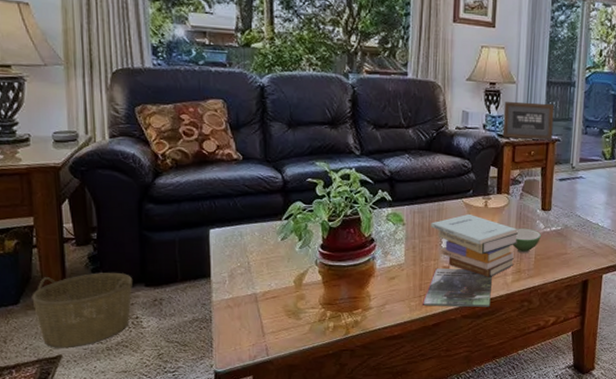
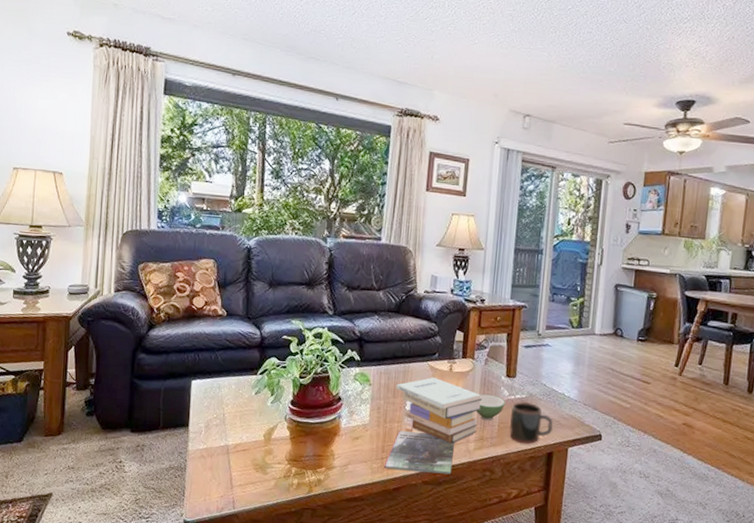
basket: present [31,273,133,348] -> none [33,416,121,487]
picture frame: present [502,101,555,140] -> none [469,267,522,306]
mug: none [545,233,588,274] -> present [509,401,554,444]

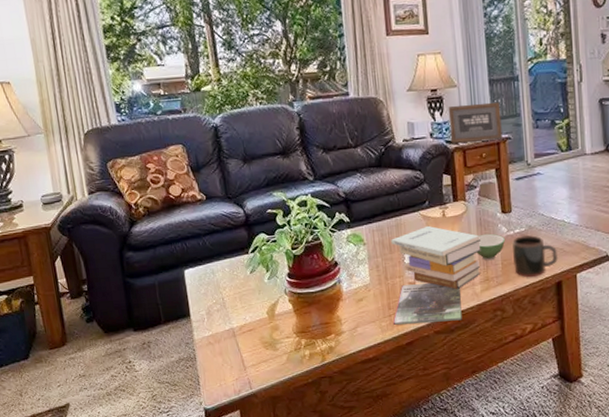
picture frame: none [469,267,522,306] -> present [448,101,503,143]

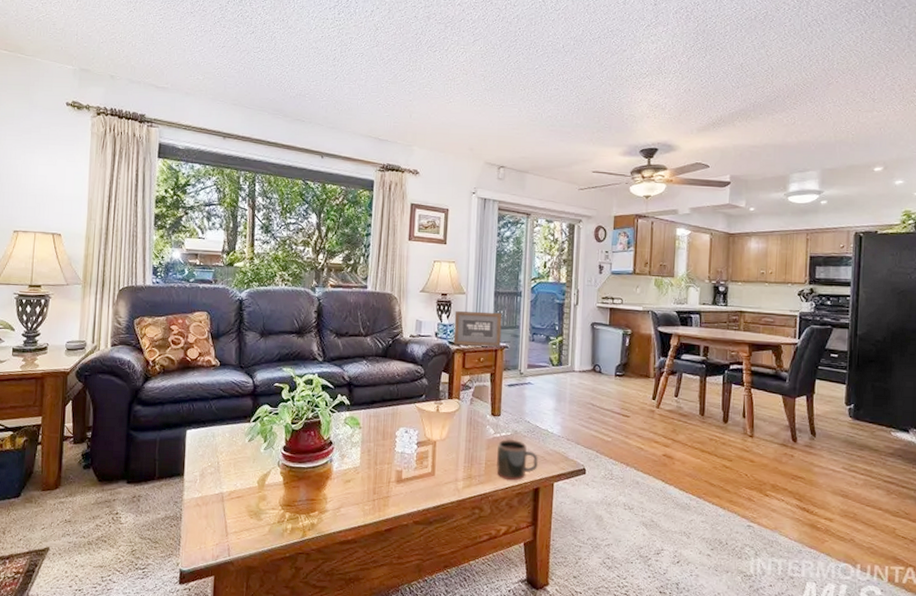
books: present [391,225,482,289] -> none [385,418,470,483]
magazine: present [392,283,462,325] -> none [375,472,443,514]
bowl: present [476,233,506,261] -> none [463,433,492,460]

